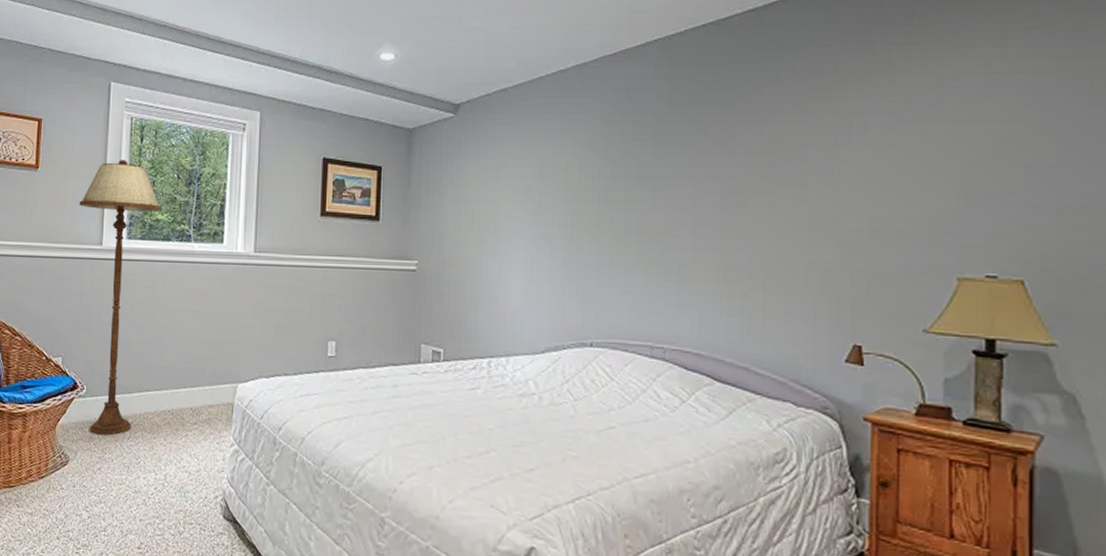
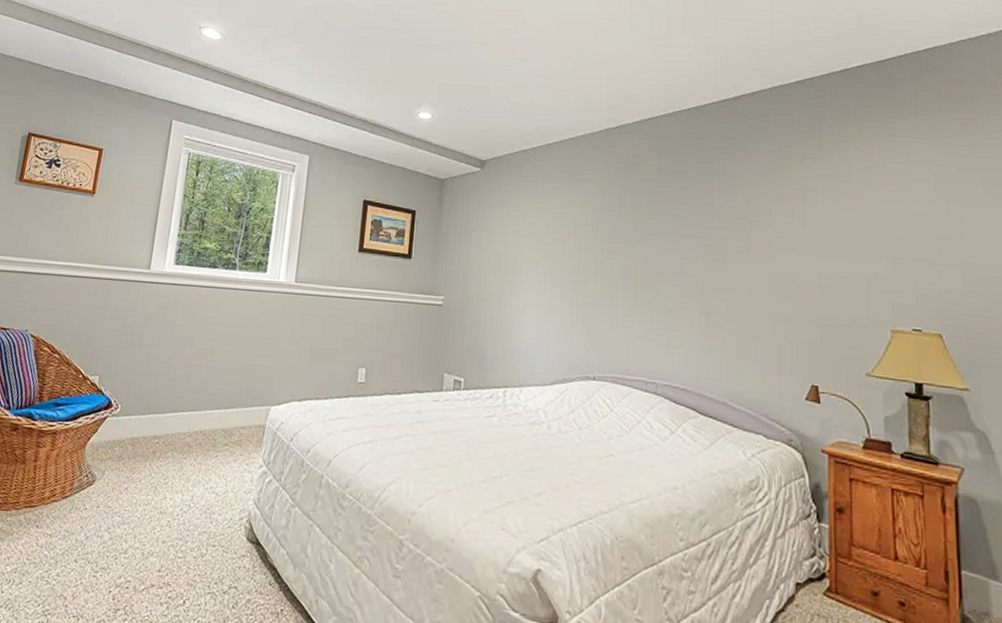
floor lamp: present [79,159,162,436] -> none [119,190,211,455]

